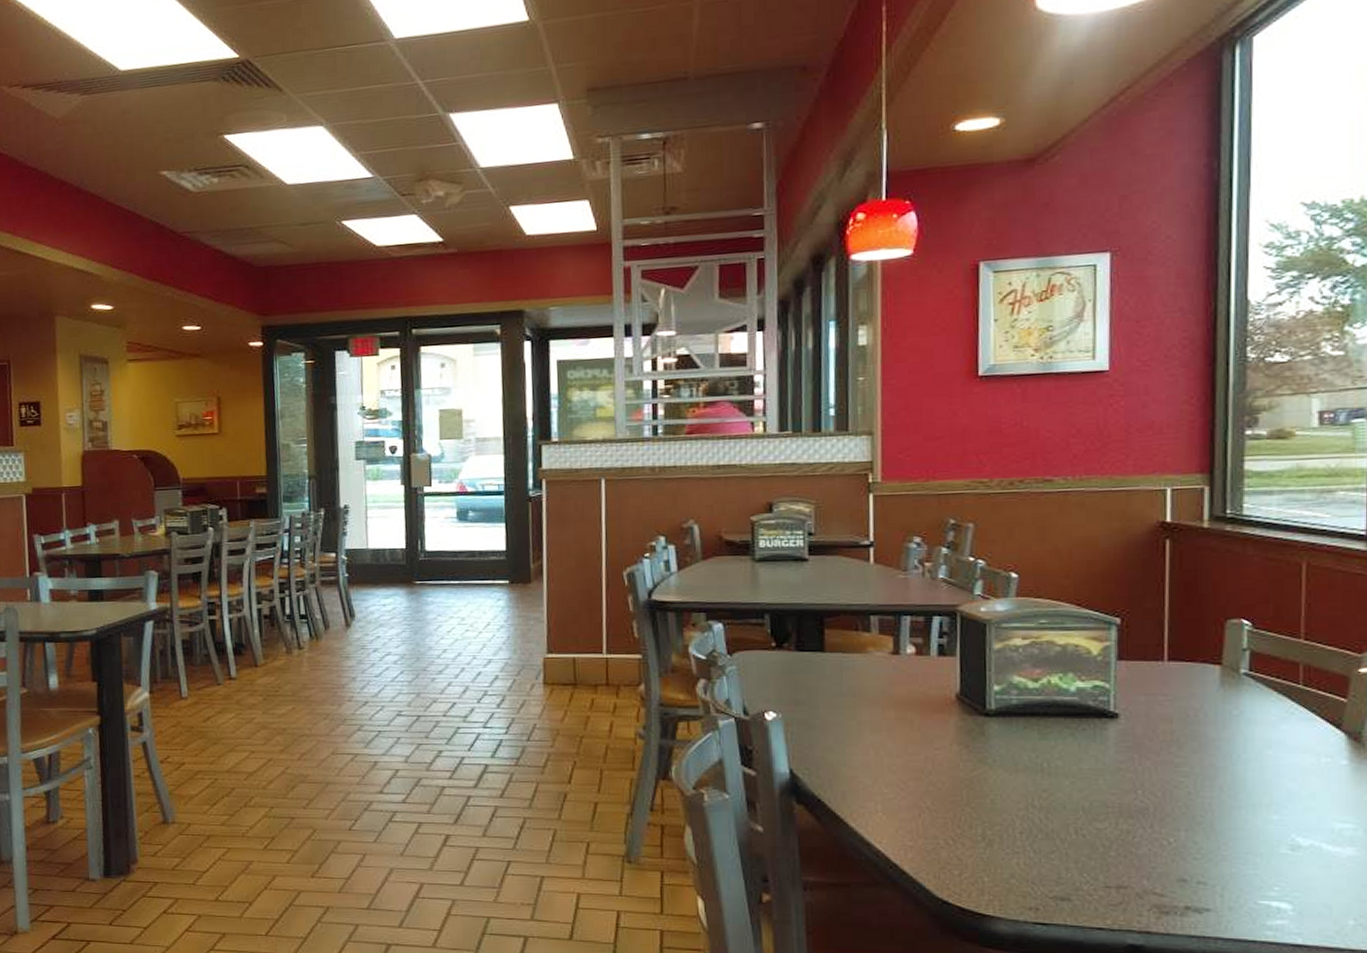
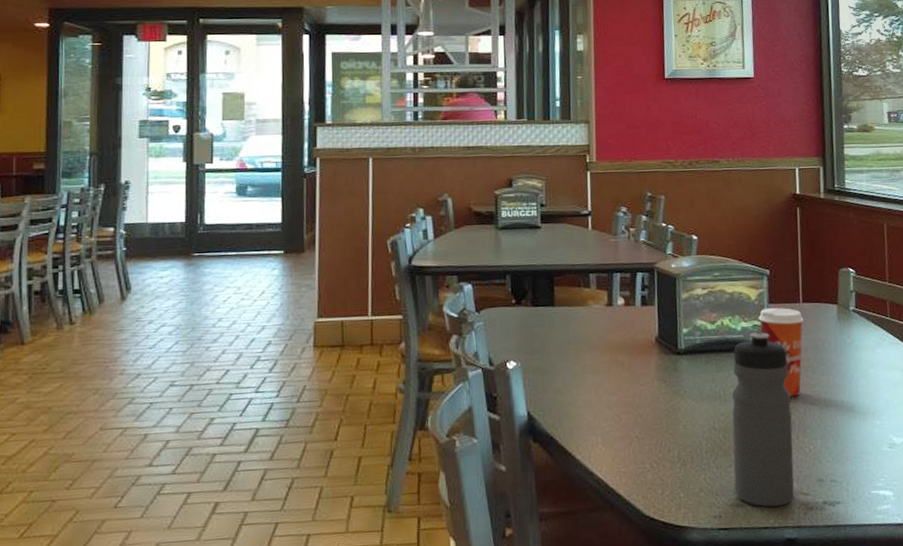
water bottle: none [1058,694,1145,906] -> present [731,332,794,508]
paper cup: none [1101,665,1169,777] -> present [758,307,804,397]

